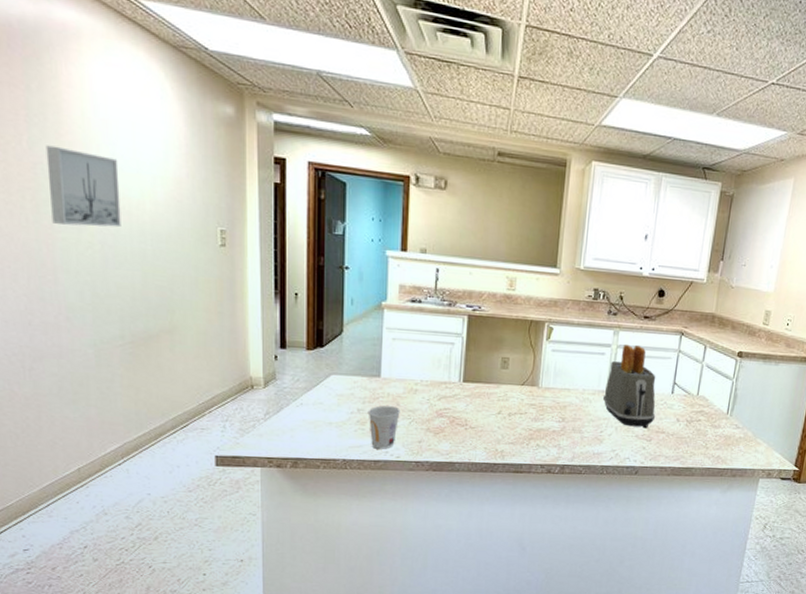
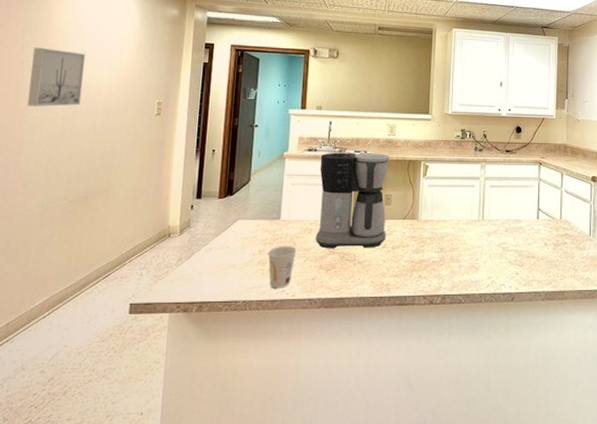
coffee maker: none [422,305,508,414] -> present [316,152,390,249]
toaster: present [603,345,656,429] -> none [476,177,525,254]

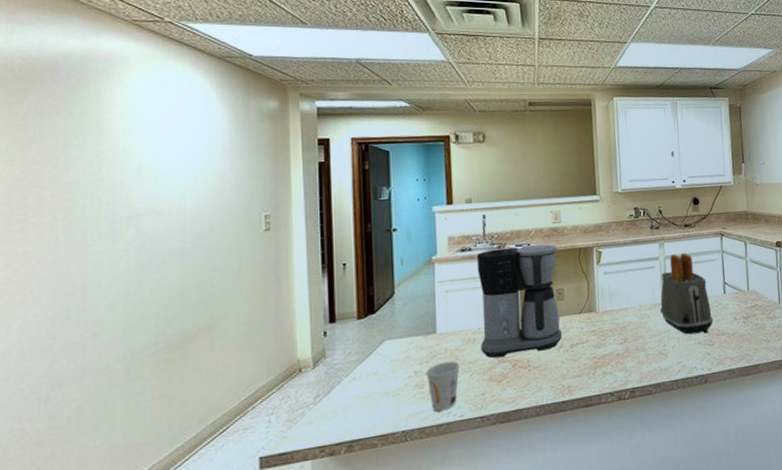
wall art: present [27,47,85,107] -> none [83,163,160,238]
toaster: none [476,177,525,254] -> present [660,253,714,335]

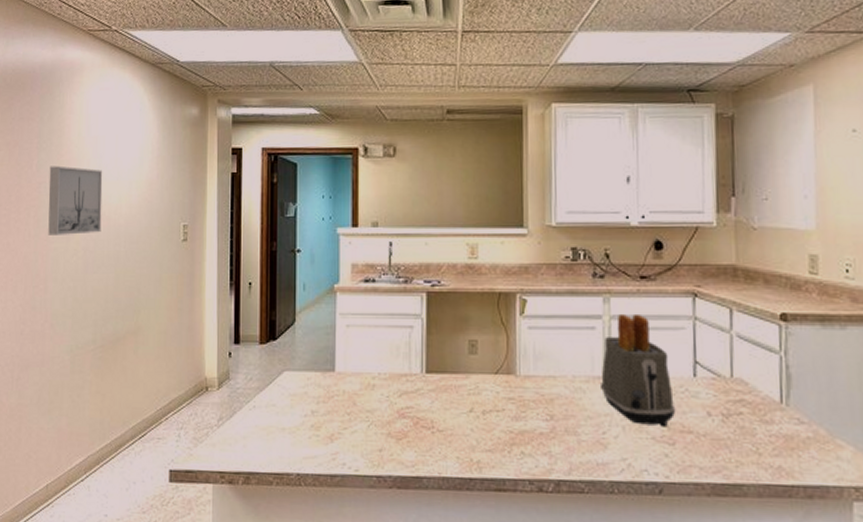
wall art: none [83,163,160,238] -> present [48,165,103,235]
cup: present [425,361,460,412] -> none [322,406,357,461]
coffee maker: present [476,244,562,358] -> none [380,283,473,412]

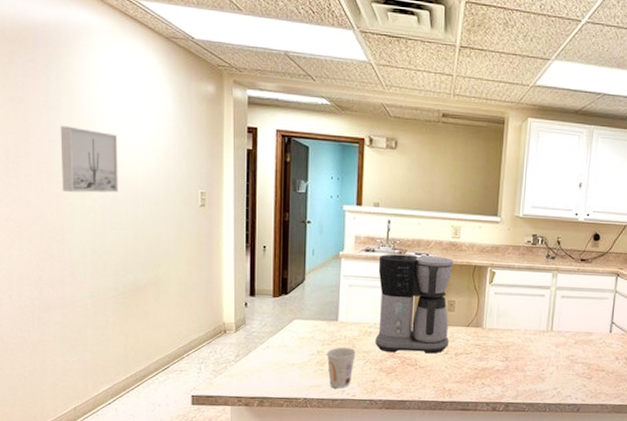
cup: none [322,406,357,461] -> present [326,347,356,389]
coffee maker: none [380,283,473,412] -> present [375,254,454,354]
toaster: present [601,315,676,428] -> none [544,287,595,367]

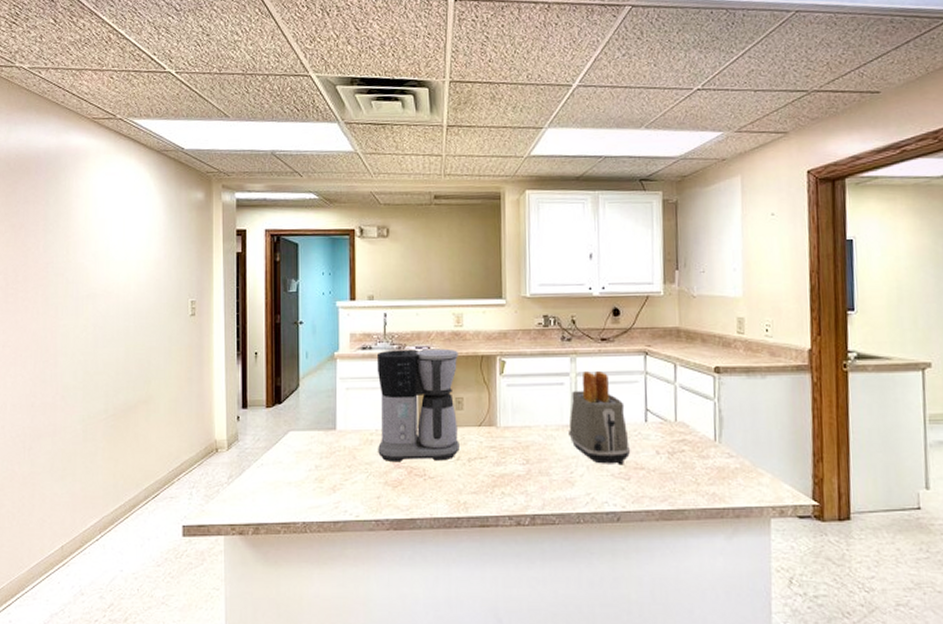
wall art: present [60,125,119,193] -> none [56,246,111,313]
cup: present [326,347,356,389] -> none [325,460,357,508]
toaster: none [544,287,595,367] -> present [569,371,631,466]

